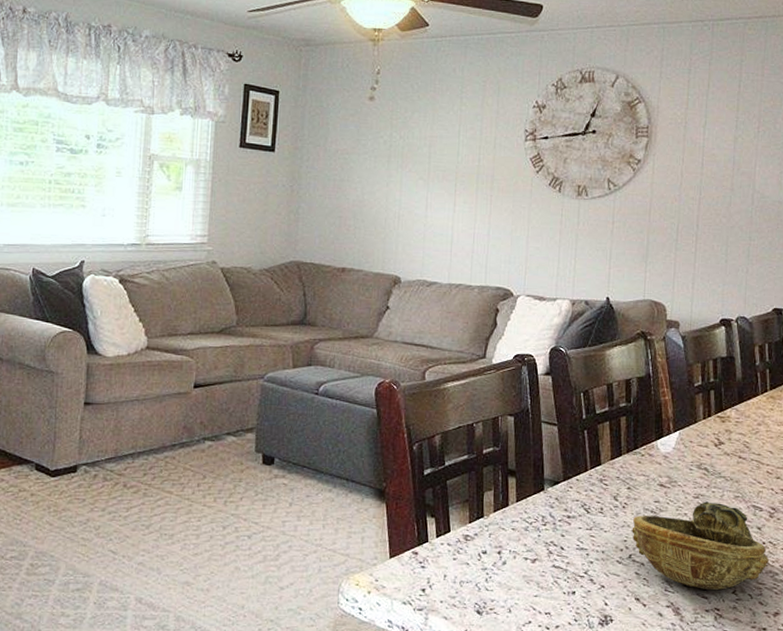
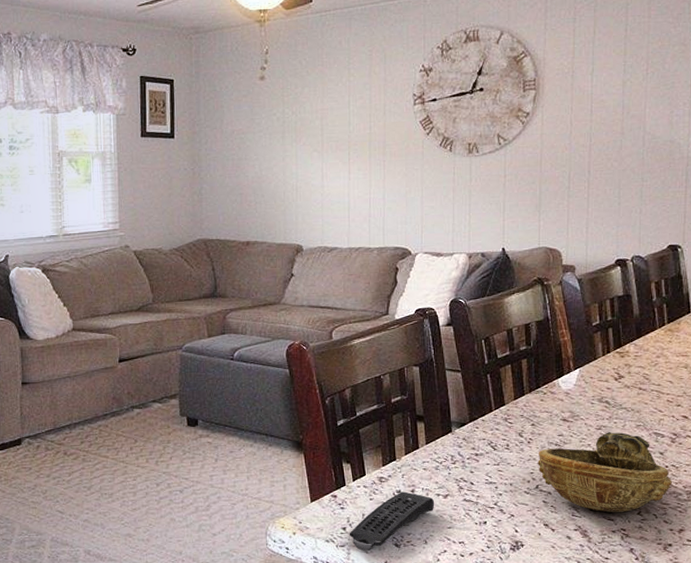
remote control: none [428,552,522,616] -> present [349,491,435,551]

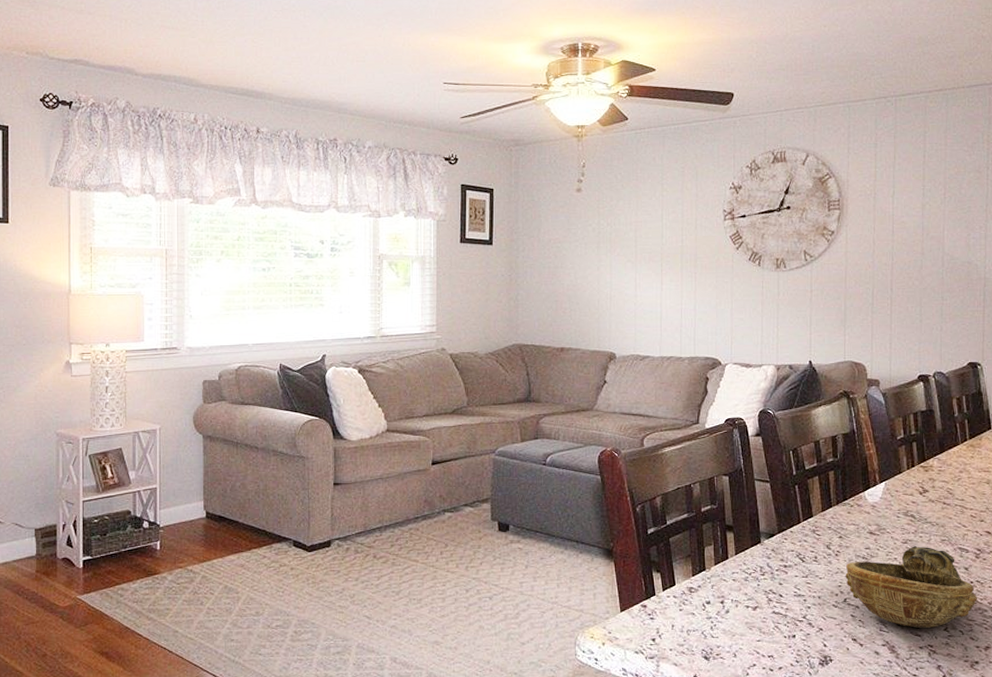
remote control: present [349,491,435,551] -> none [658,602,744,663]

